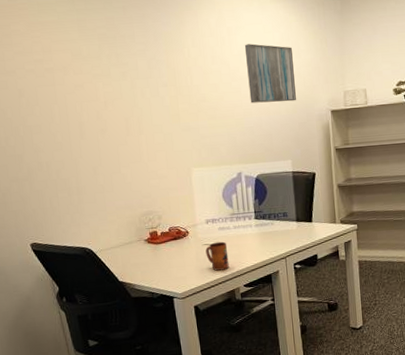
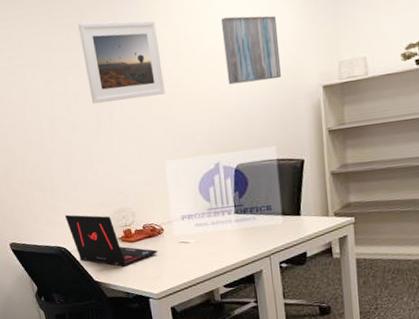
laptop: none [90,216,183,268] -> present [64,214,158,268]
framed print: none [110,34,193,111] -> present [78,20,165,104]
mug: present [205,241,229,271] -> none [181,238,208,270]

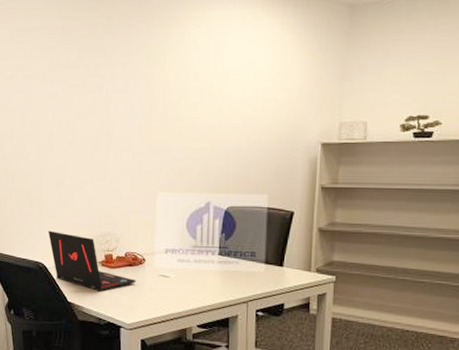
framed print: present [78,20,165,104] -> none [91,44,168,126]
wall art: present [220,15,281,85] -> none [230,62,285,129]

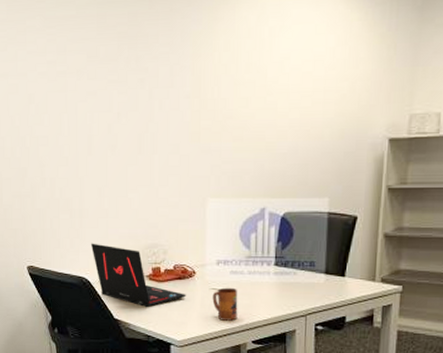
mug: none [160,274,185,306] -> present [212,287,238,321]

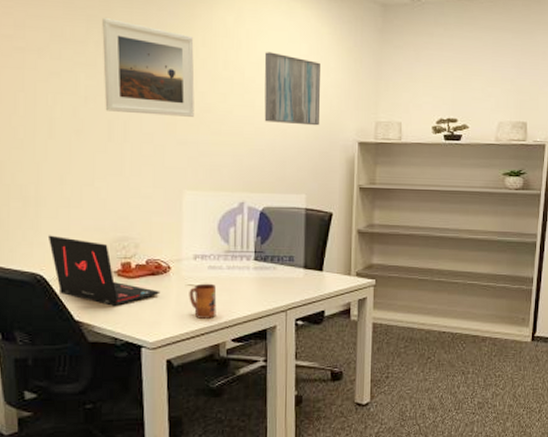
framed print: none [131,33,217,126] -> present [102,18,195,117]
wall art: none [287,48,349,125] -> present [264,52,320,126]

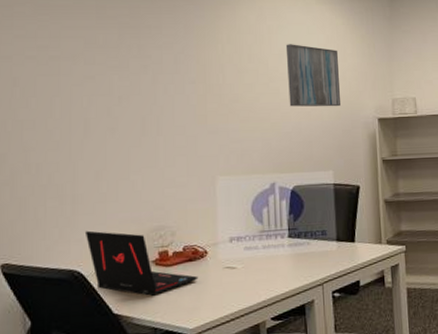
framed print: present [102,18,195,117] -> none [133,25,223,109]
mug: present [189,283,217,319] -> none [226,264,255,300]

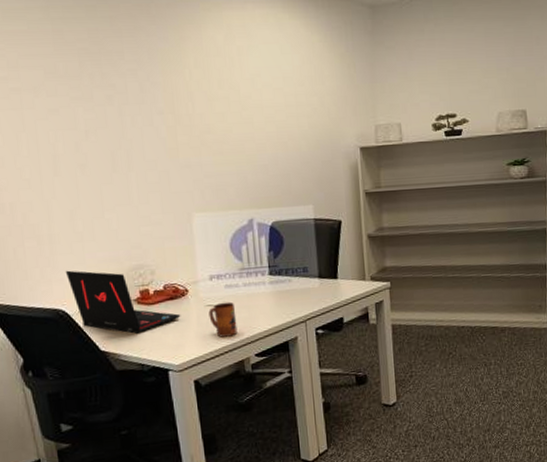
mug: none [226,264,255,300] -> present [208,301,238,337]
wall art: present [285,44,340,107] -> none [257,66,319,137]

